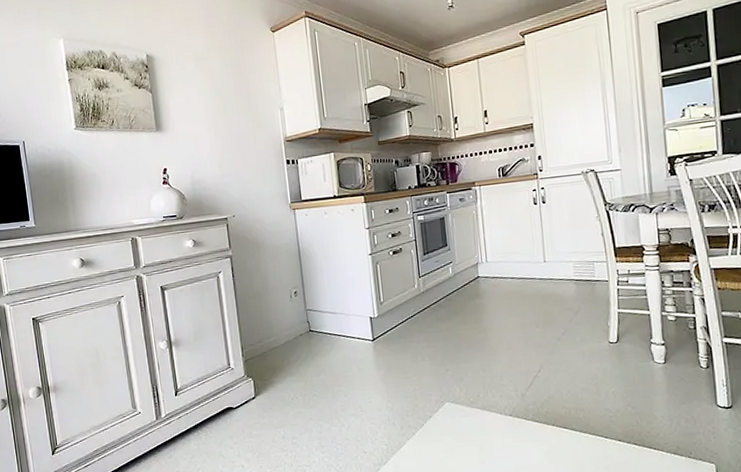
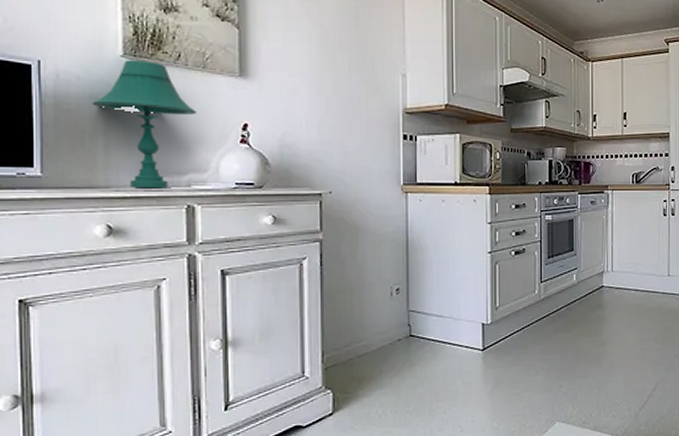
table lamp: none [60,129,130,229] -> present [92,59,197,189]

